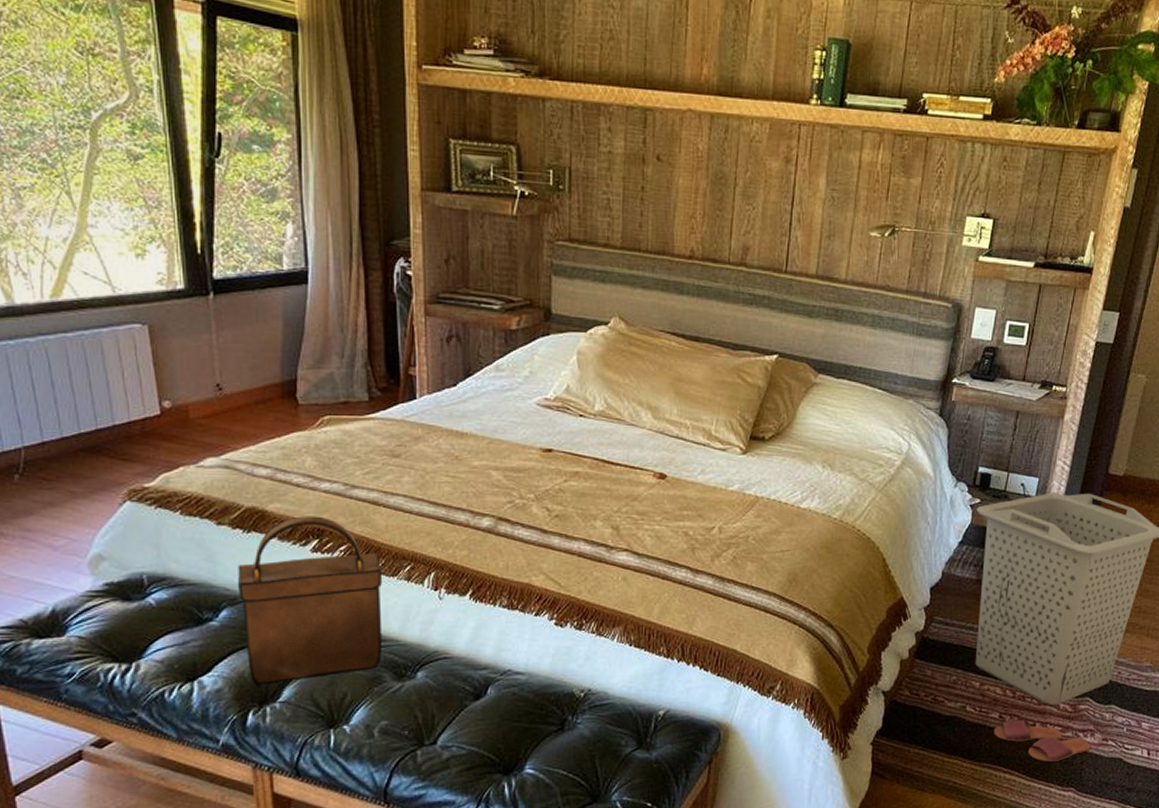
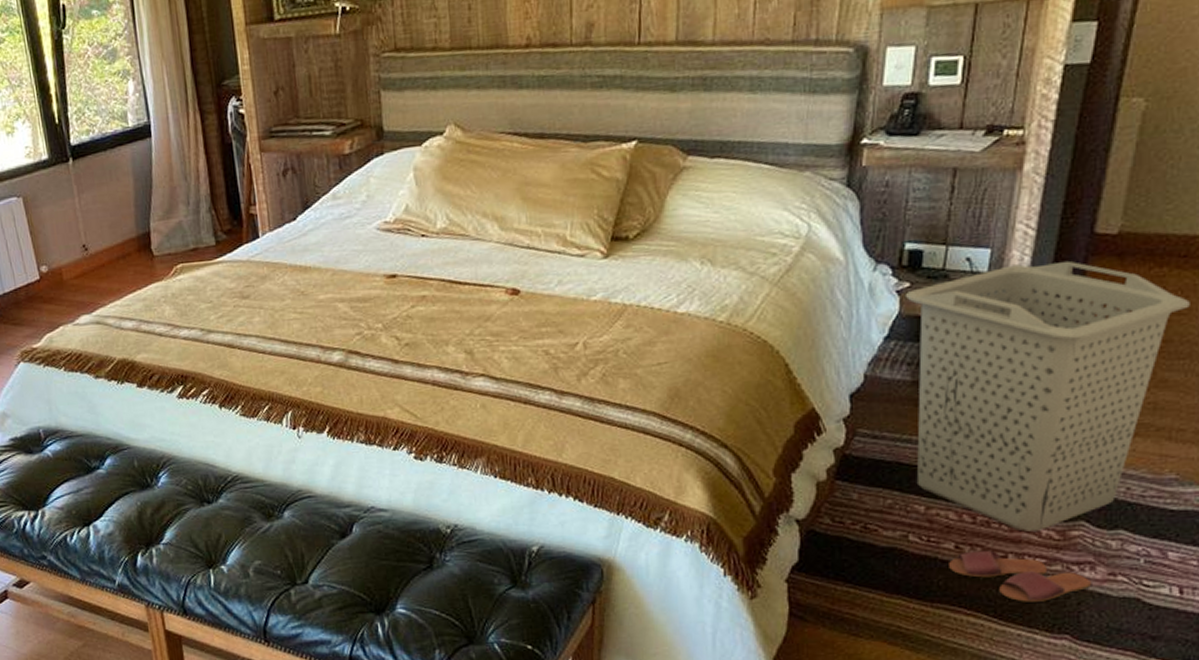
handbag: present [237,516,383,685] -> none [116,363,250,528]

